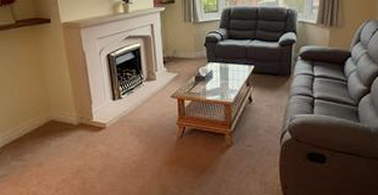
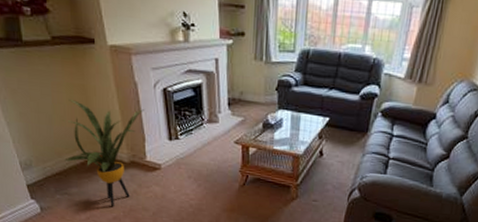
house plant: none [21,72,91,170] -> present [62,100,144,207]

